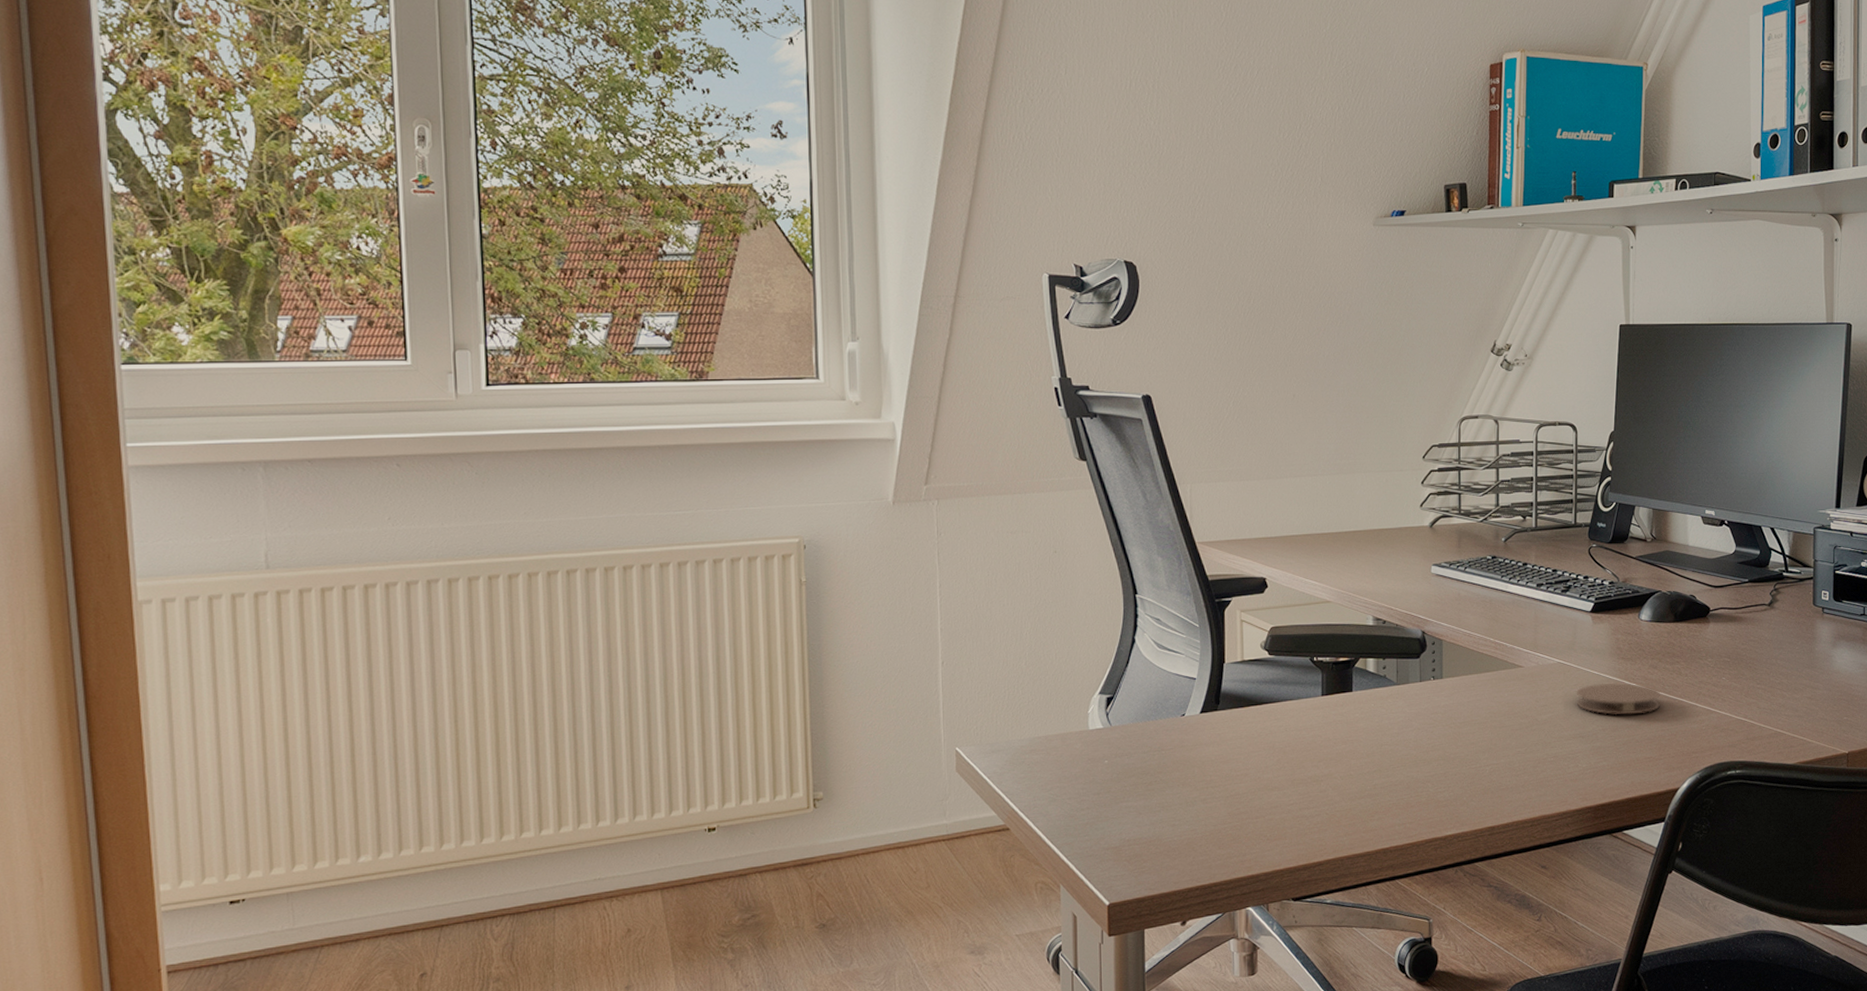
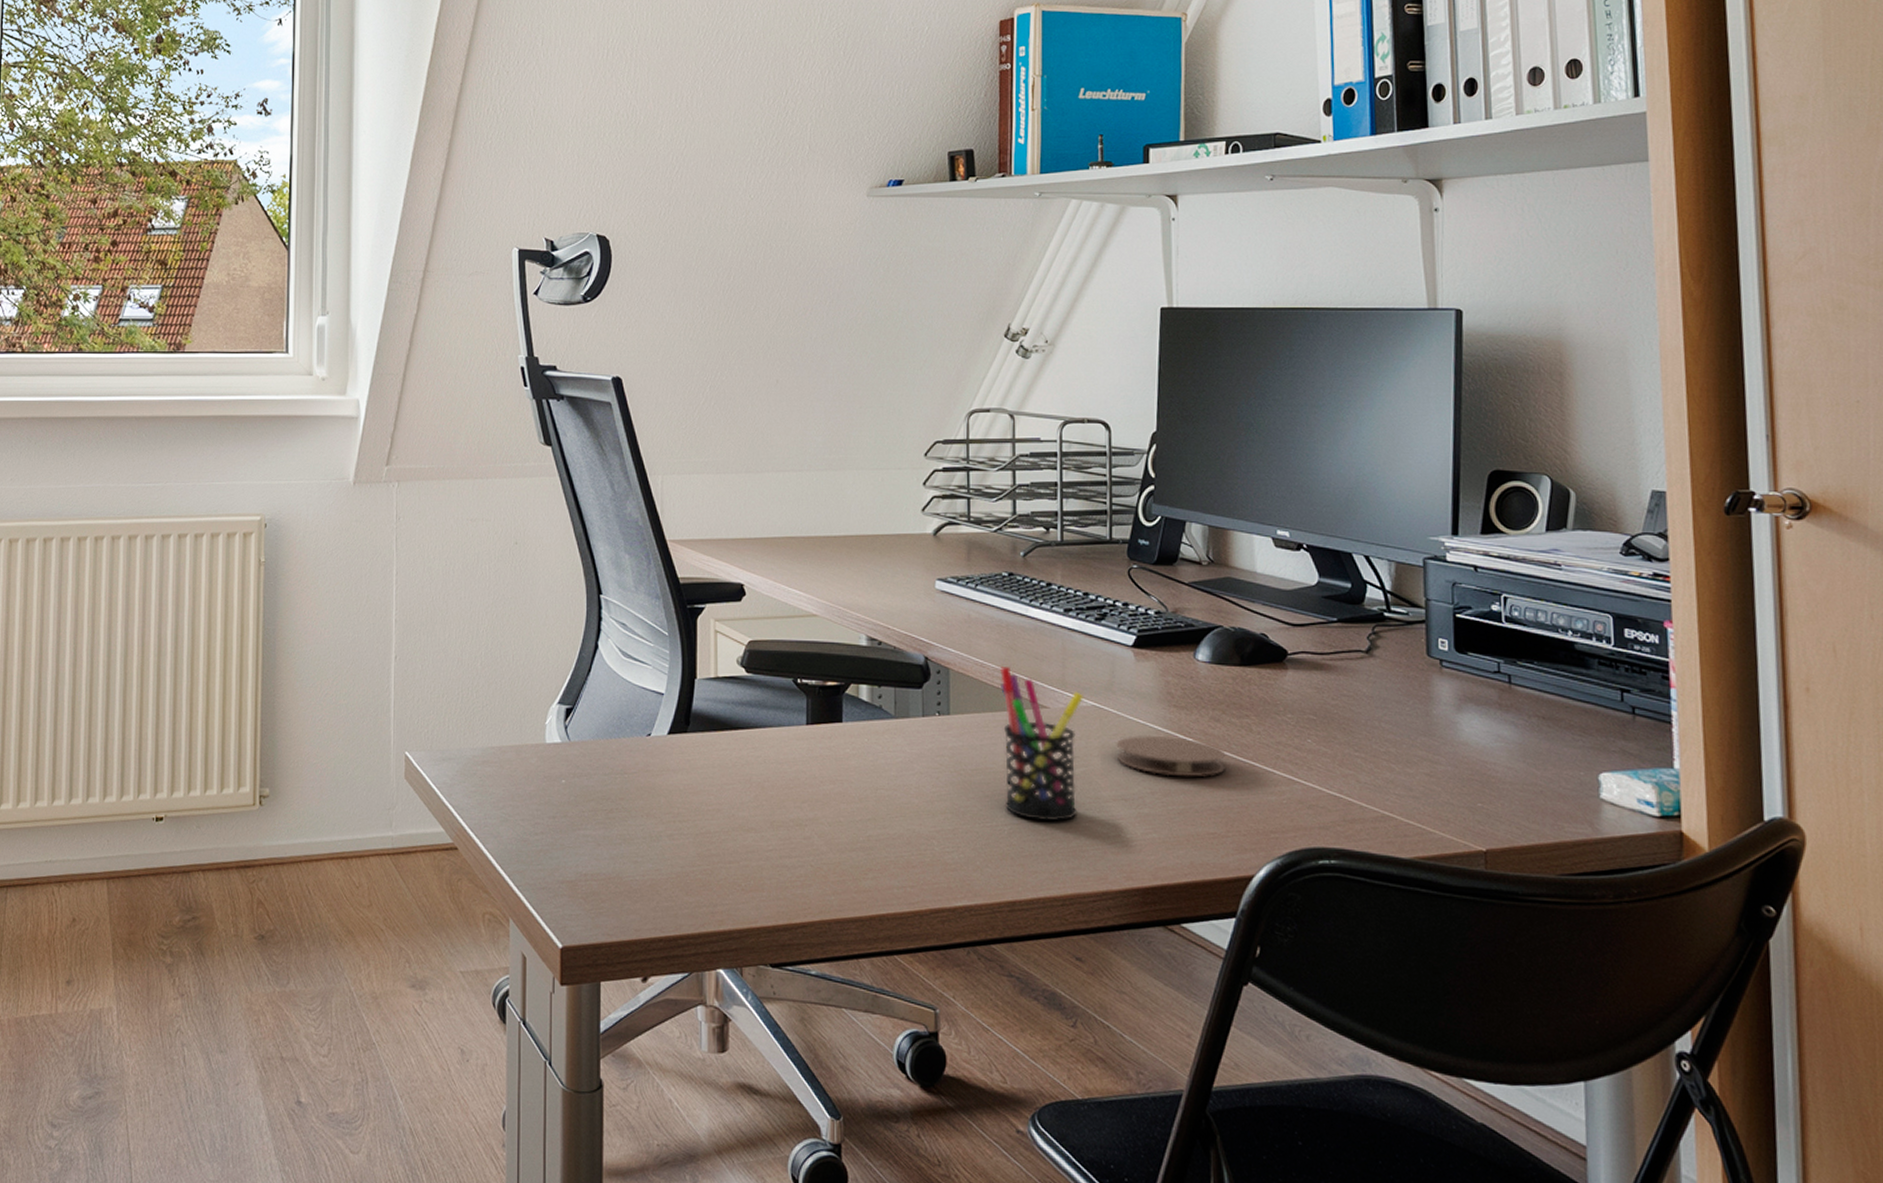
pen holder: none [1484,635,1552,760] -> present [1000,667,1085,822]

